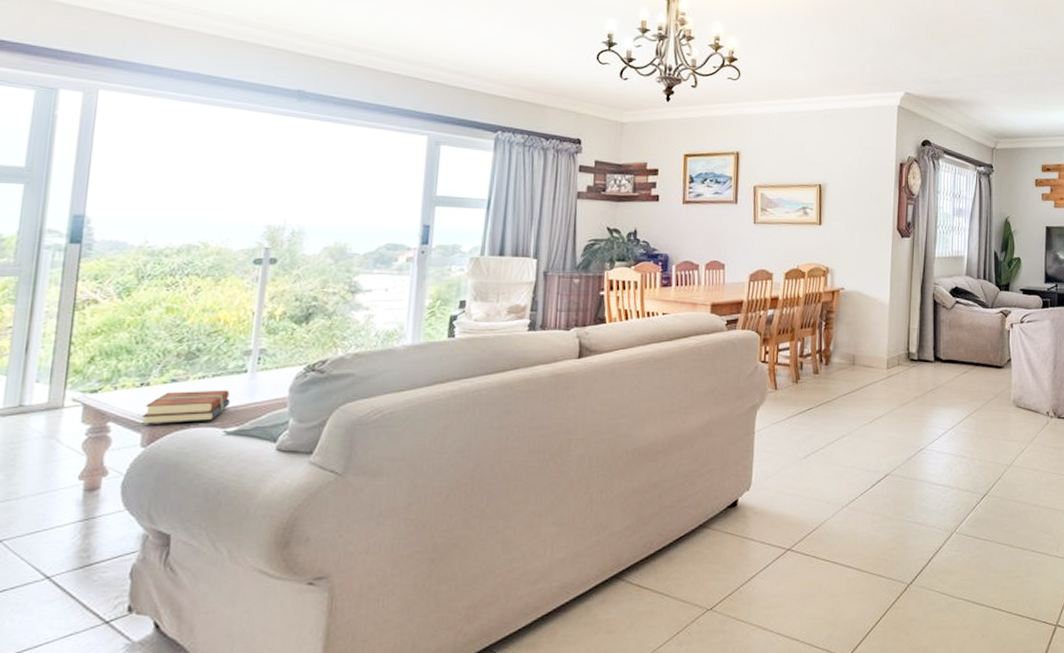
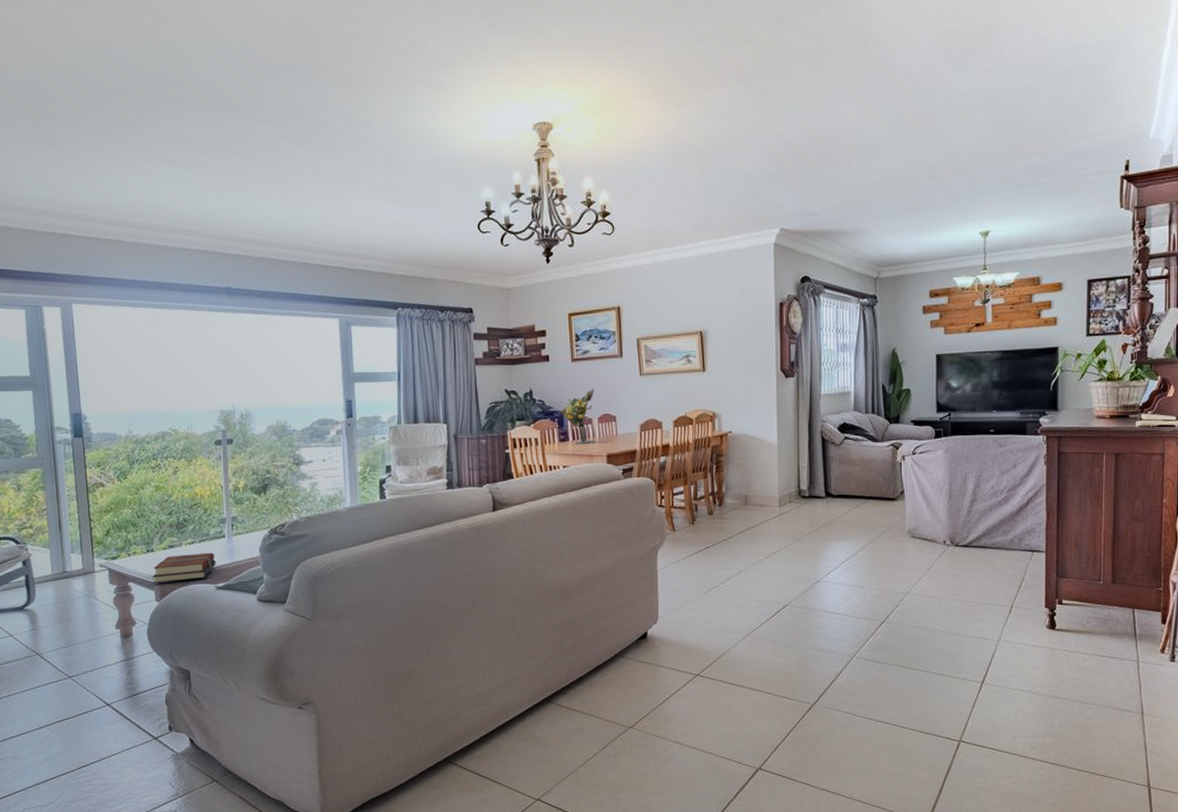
bouquet: none [666,232,704,291] -> present [561,388,595,444]

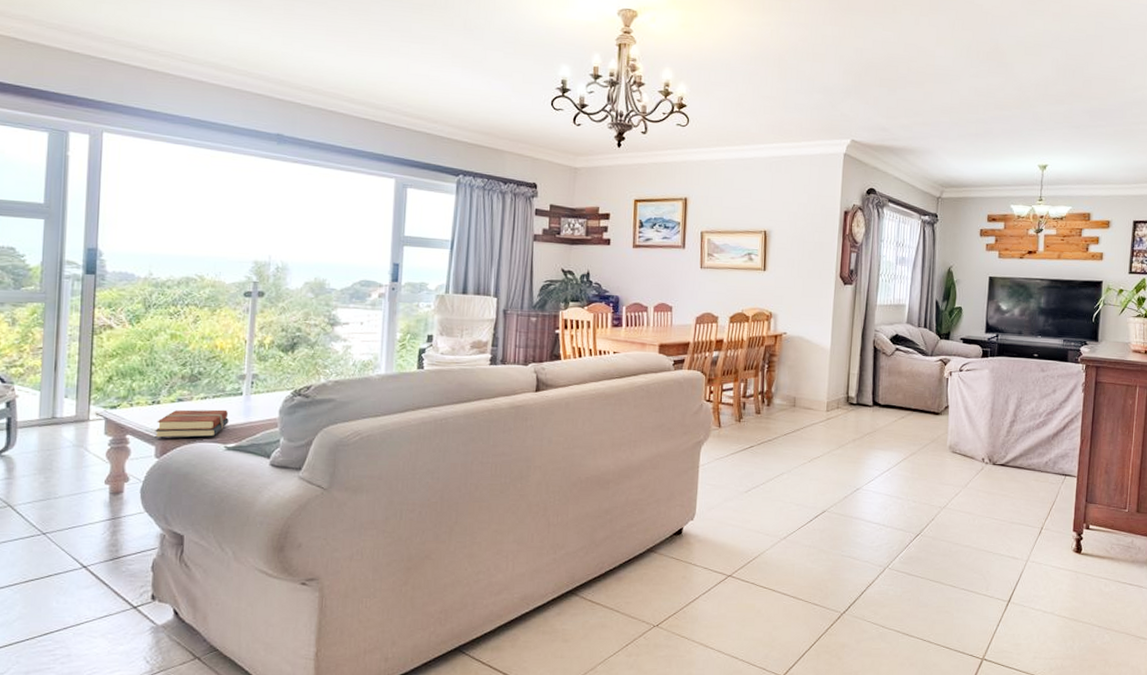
bouquet: present [561,388,595,444] -> none [616,276,653,332]

